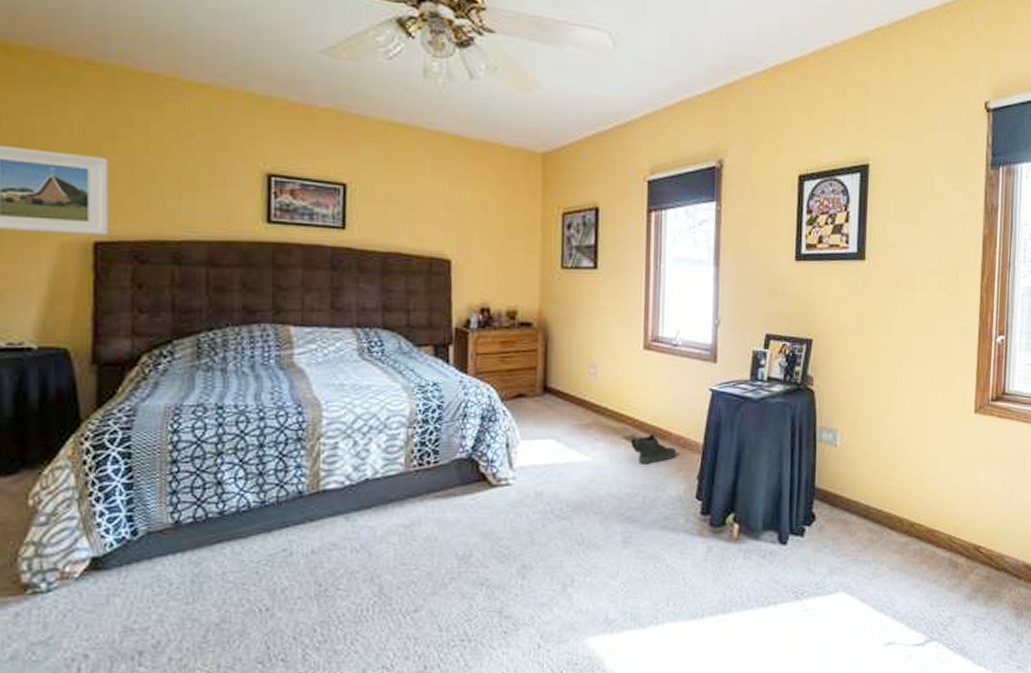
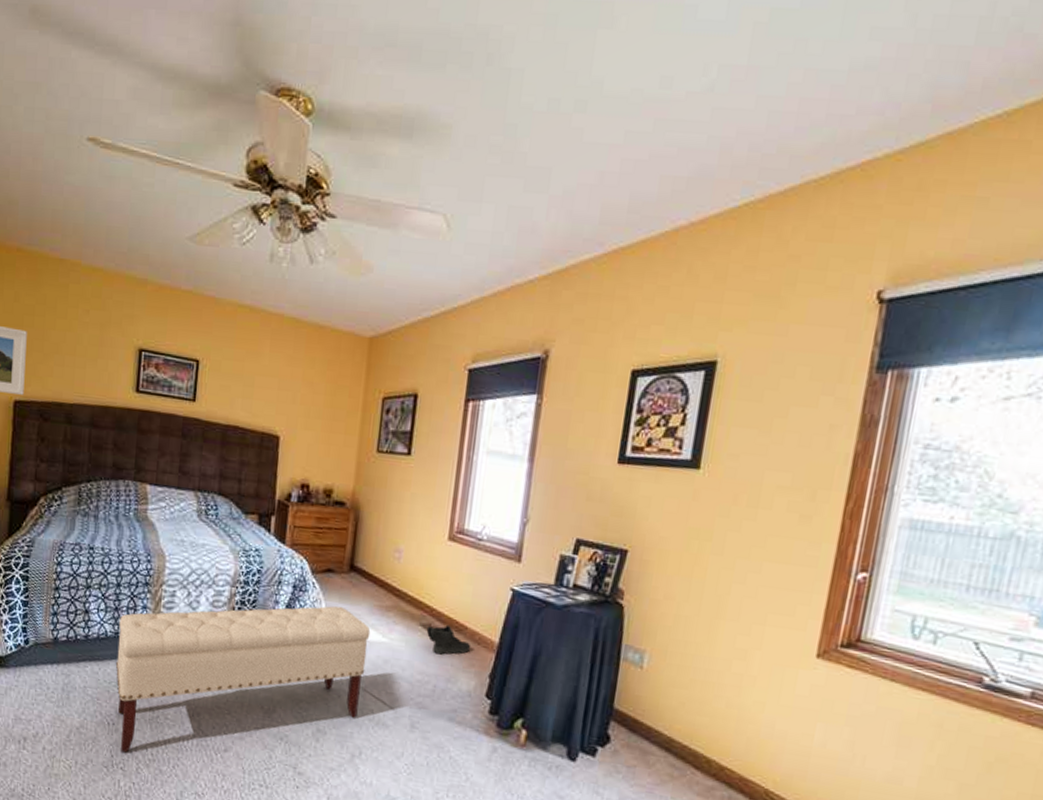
bench: none [264,431,572,640] -> present [115,606,371,753]

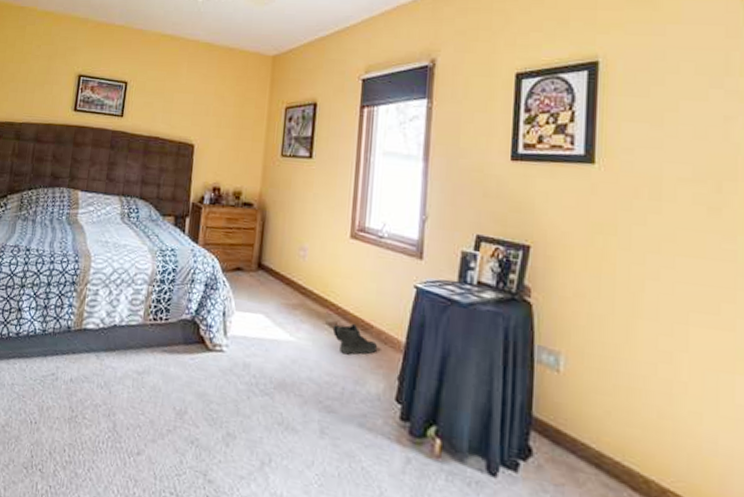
bench: present [115,606,371,753] -> none [40,304,278,453]

